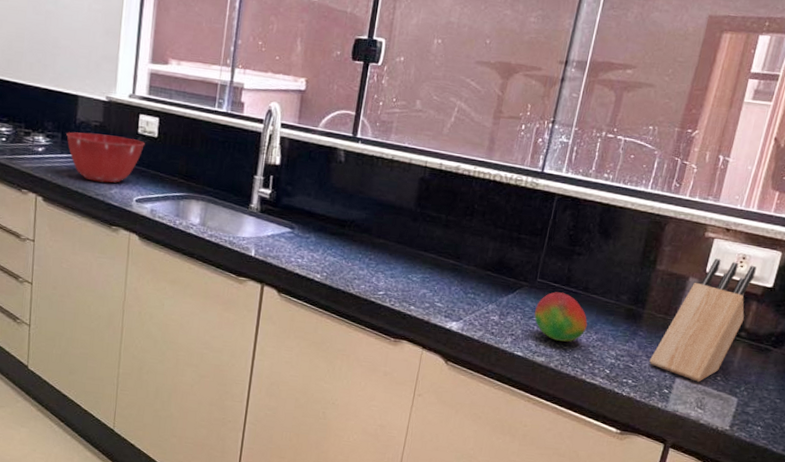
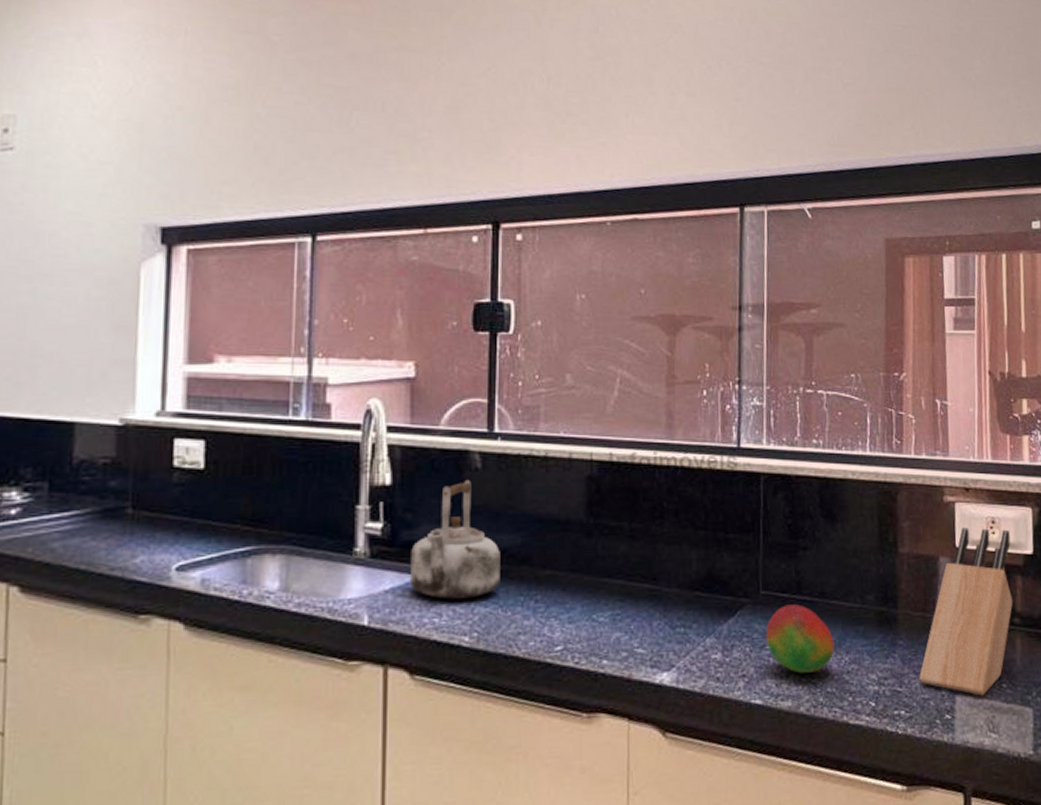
mixing bowl: present [66,132,146,183] -> none [57,475,187,549]
kettle: none [285,168,350,250] -> present [411,479,500,600]

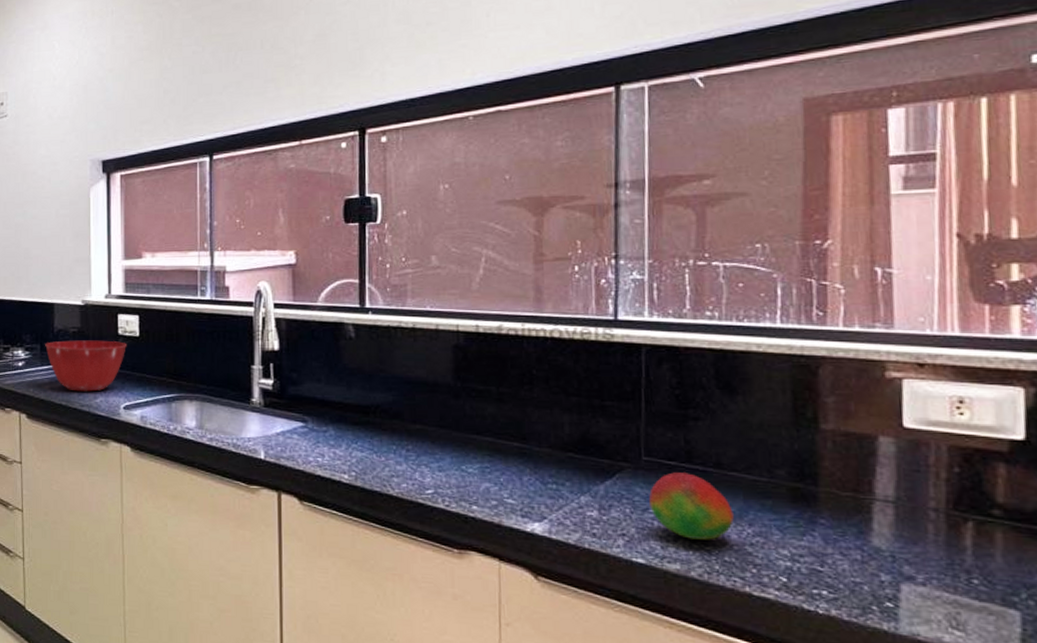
mixing bowl: none [57,475,187,549] -> present [45,340,128,392]
kettle: present [411,479,500,600] -> none [297,346,374,444]
knife block: present [919,527,1013,696] -> none [848,406,992,589]

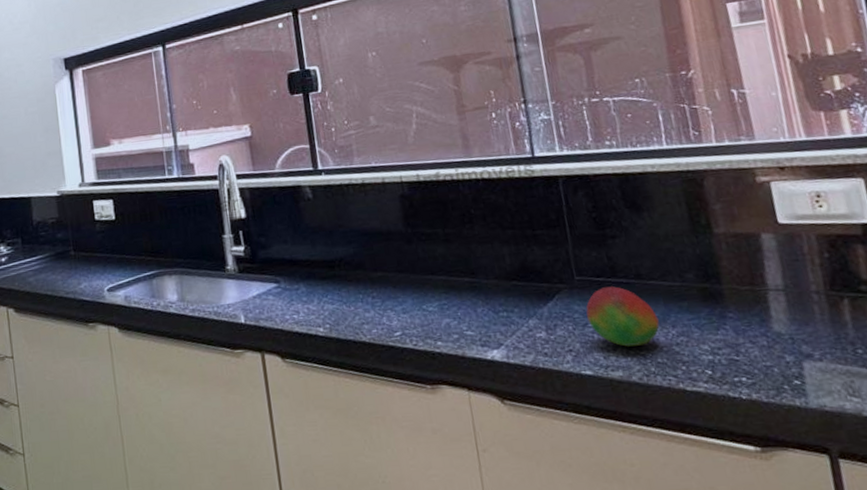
mixing bowl: present [45,340,128,392] -> none [26,226,105,280]

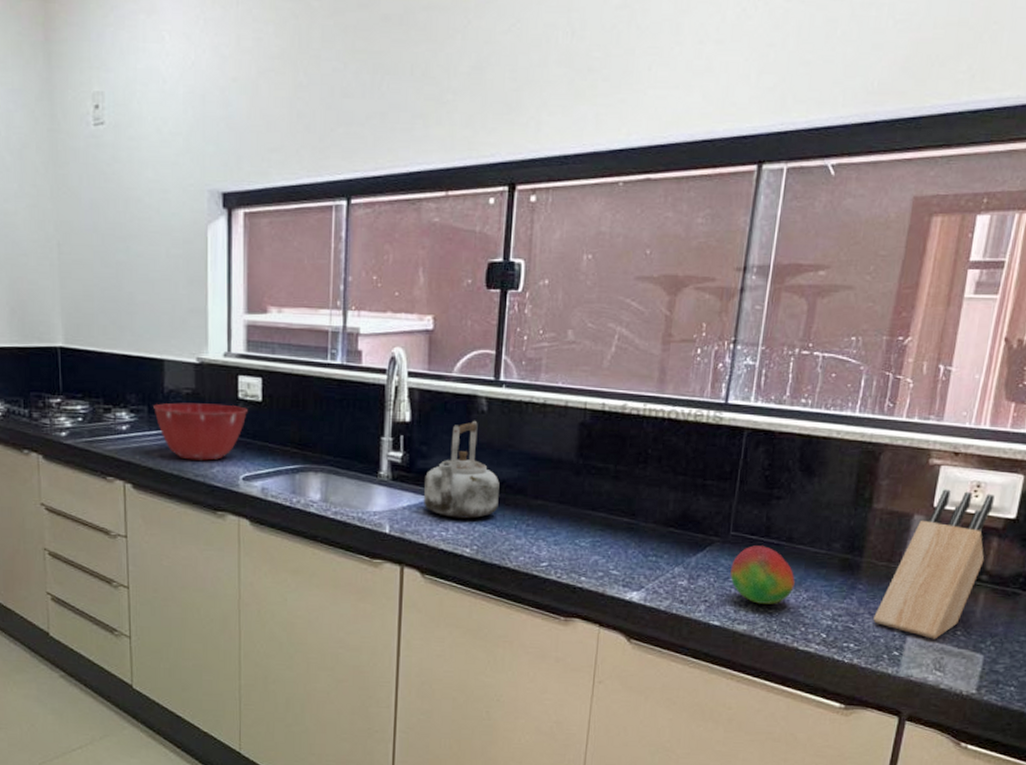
mixing bowl: none [26,226,105,280] -> present [154,402,249,461]
kettle: none [268,207,341,301] -> present [424,420,500,519]
knife block: none [756,201,857,362] -> present [873,489,995,639]

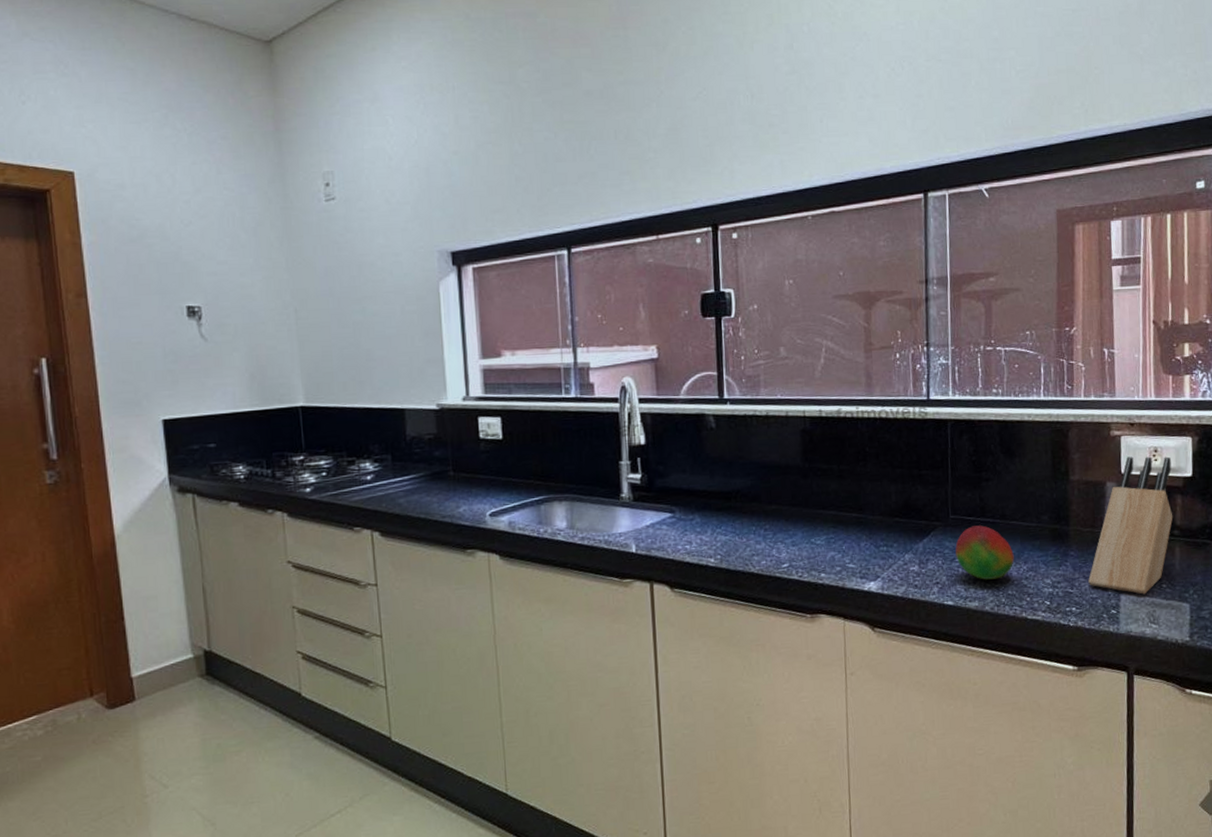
mixing bowl: present [154,402,249,461] -> none [397,445,491,502]
kettle: present [424,420,500,519] -> none [664,437,736,531]

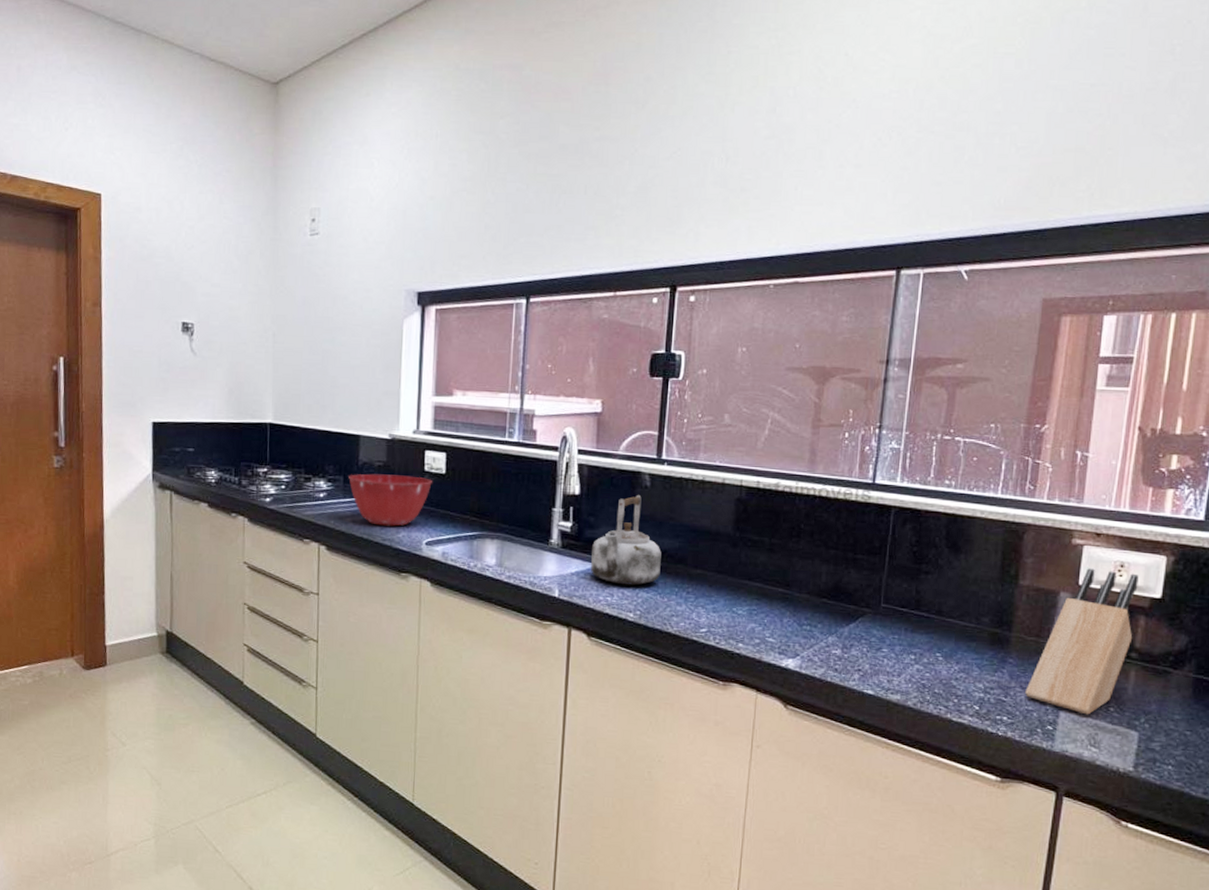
mixing bowl: none [397,445,491,502] -> present [349,473,433,526]
kettle: none [664,437,736,531] -> present [591,494,662,586]
fruit: present [955,525,1014,580] -> none [882,618,946,675]

